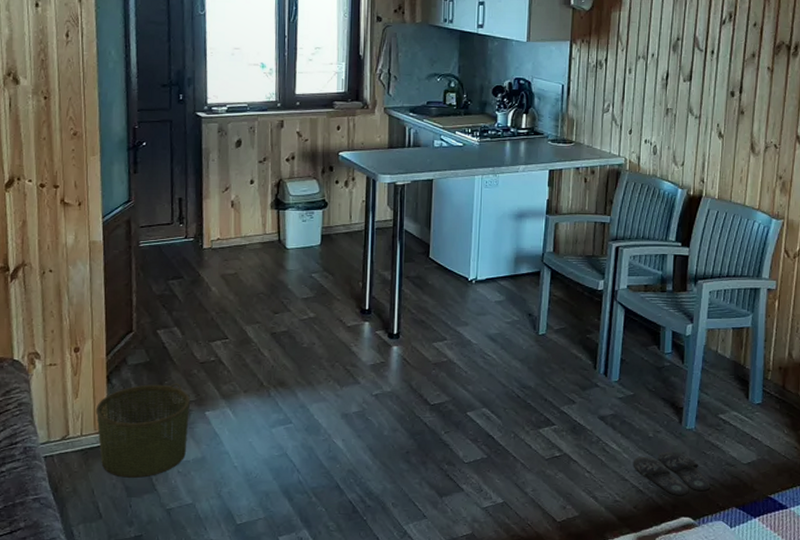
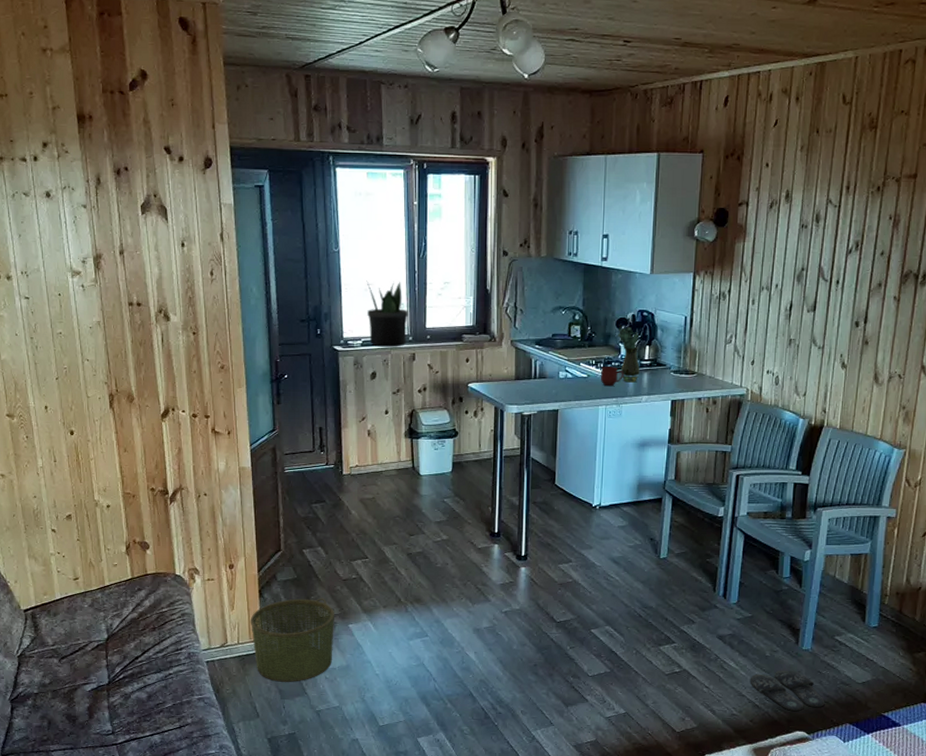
planter: none [233,45,277,115] -> present [366,280,408,348]
mug: none [476,135,501,155] -> present [600,367,625,386]
vase: none [494,92,517,152] -> present [617,325,640,383]

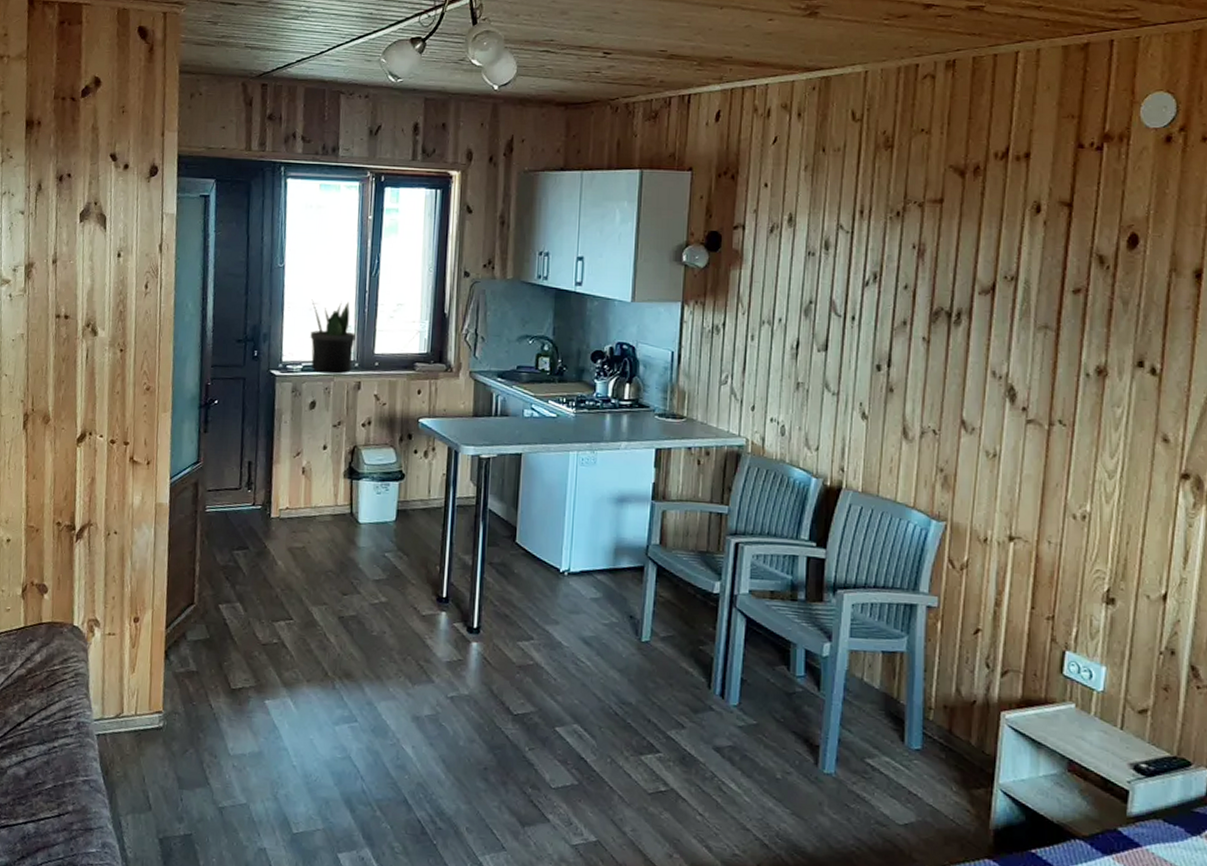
basket: present [250,598,335,682] -> none [151,664,250,769]
mug: present [600,367,625,386] -> none [571,406,600,428]
vase: present [617,325,640,383] -> none [592,358,619,426]
slippers: present [750,670,825,711] -> none [756,798,856,857]

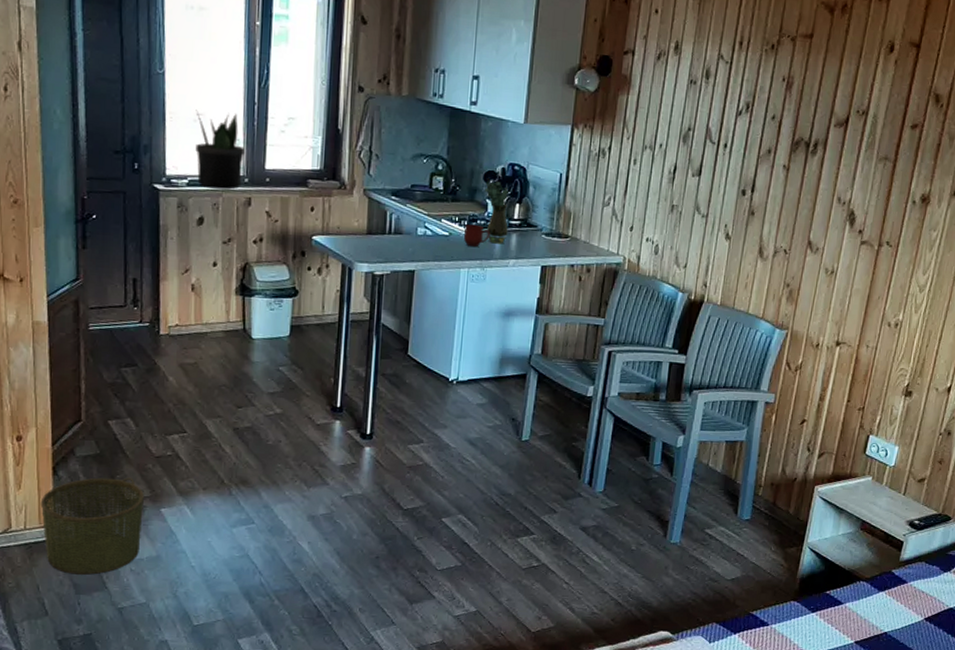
basket: none [151,664,250,769] -> present [40,477,145,575]
mug: none [571,406,600,428] -> present [463,224,491,246]
vase: none [592,358,619,426] -> present [485,178,509,244]

